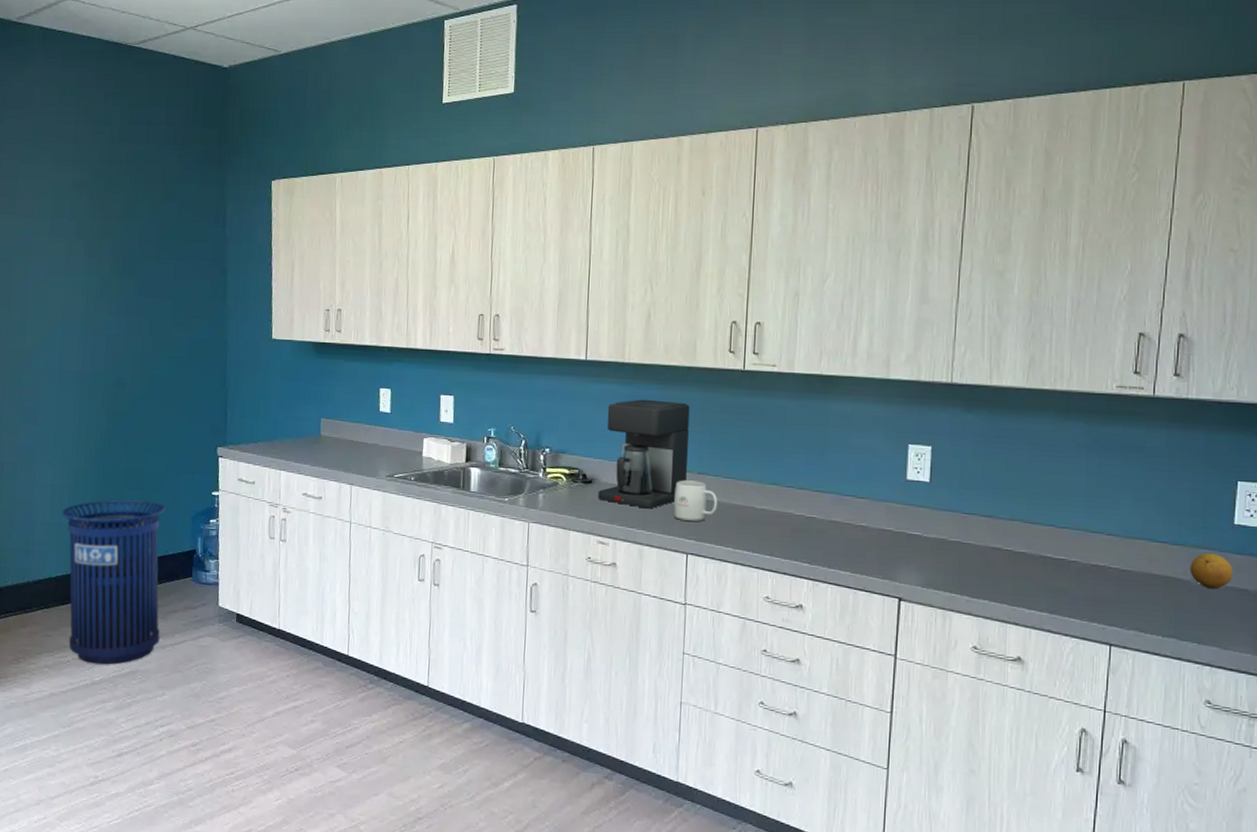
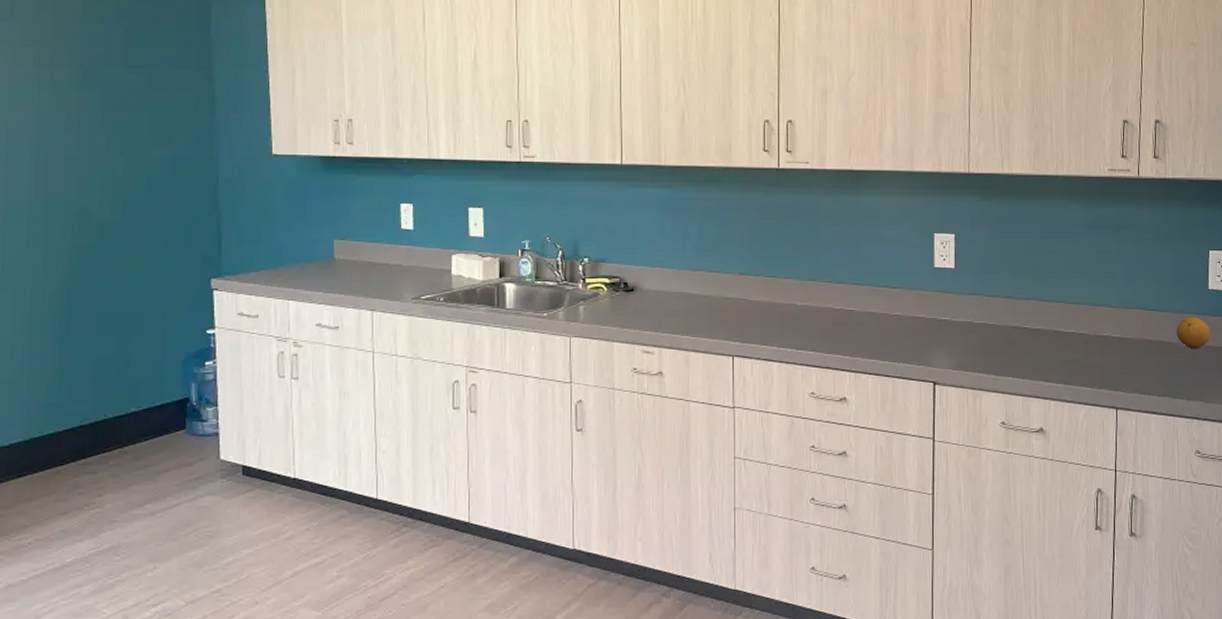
recycling bin: present [61,499,165,665] -> none [13,346,149,543]
coffee maker: present [598,399,690,509] -> none [640,202,728,314]
mug: present [673,480,718,522] -> none [717,282,761,324]

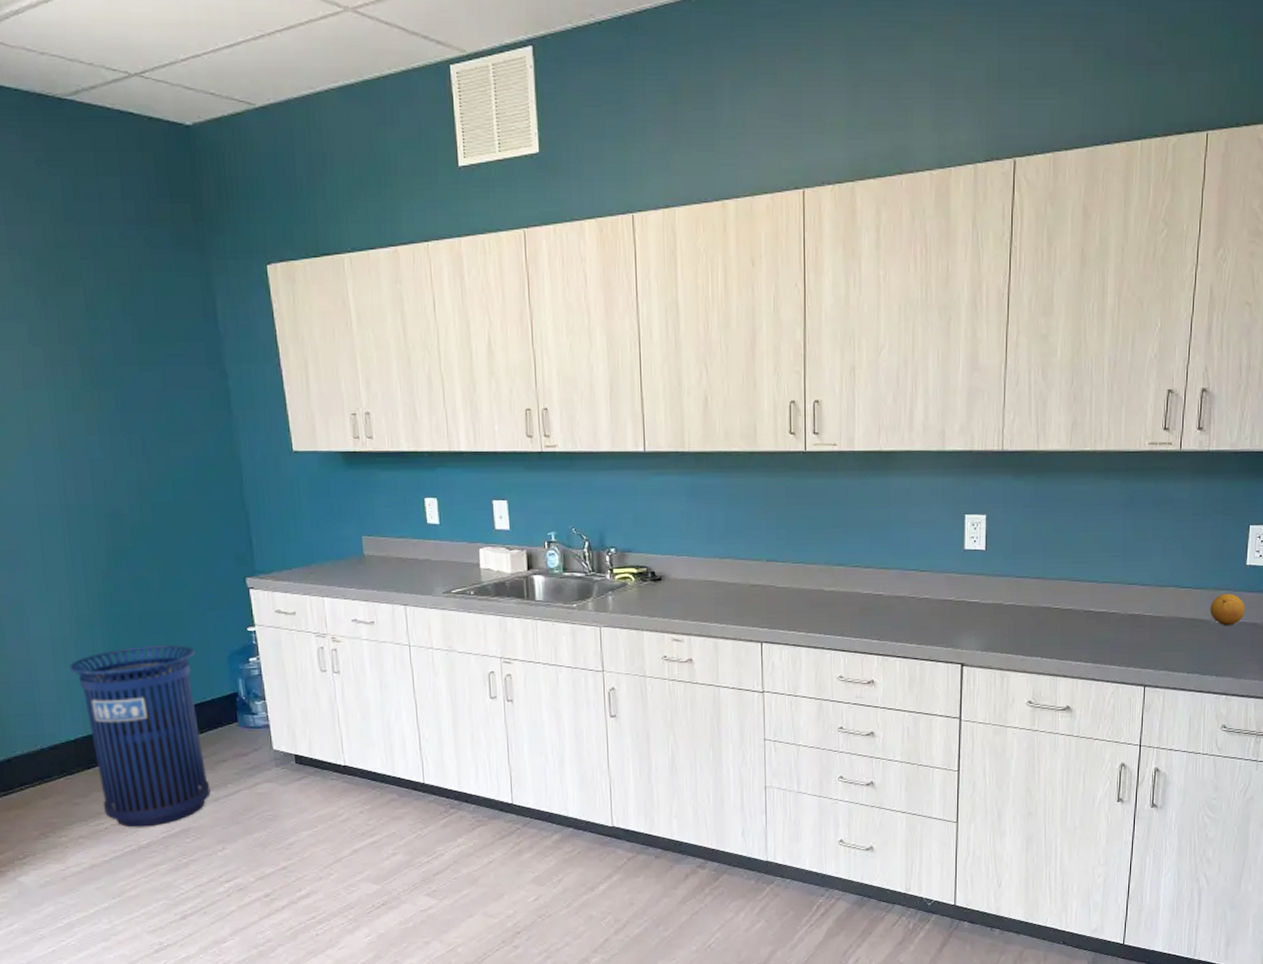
recycling bin: none [13,346,149,543] -> present [68,645,211,827]

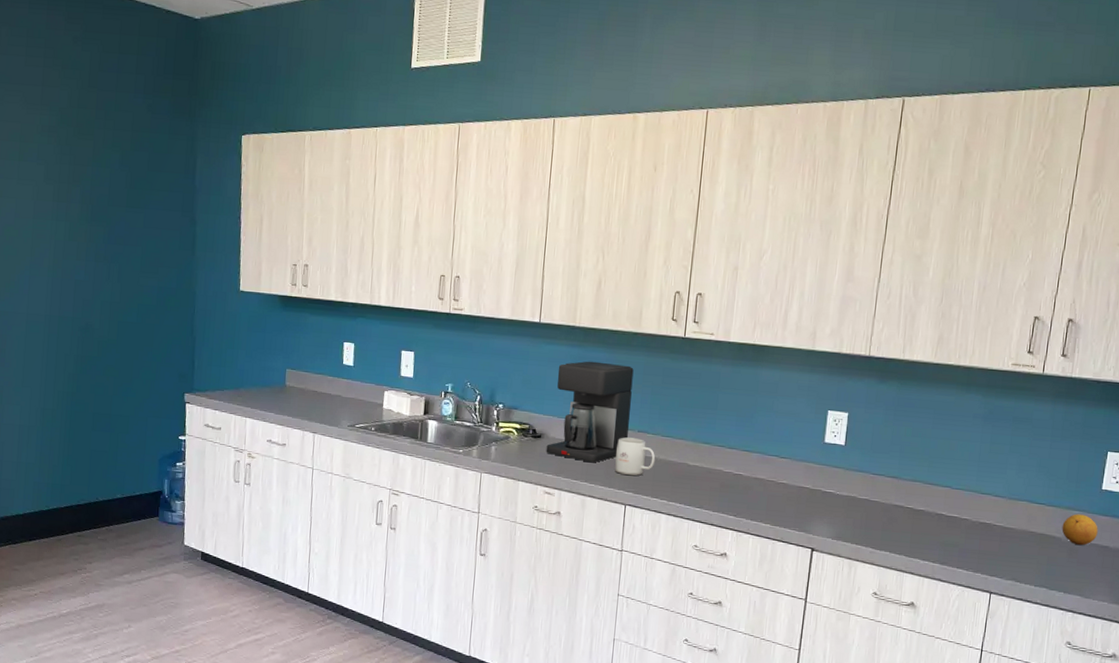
recycling bin: present [68,645,211,827] -> none [28,441,133,599]
coffee maker: none [668,489,756,601] -> present [546,361,634,463]
mug: none [744,568,789,611] -> present [615,437,656,476]

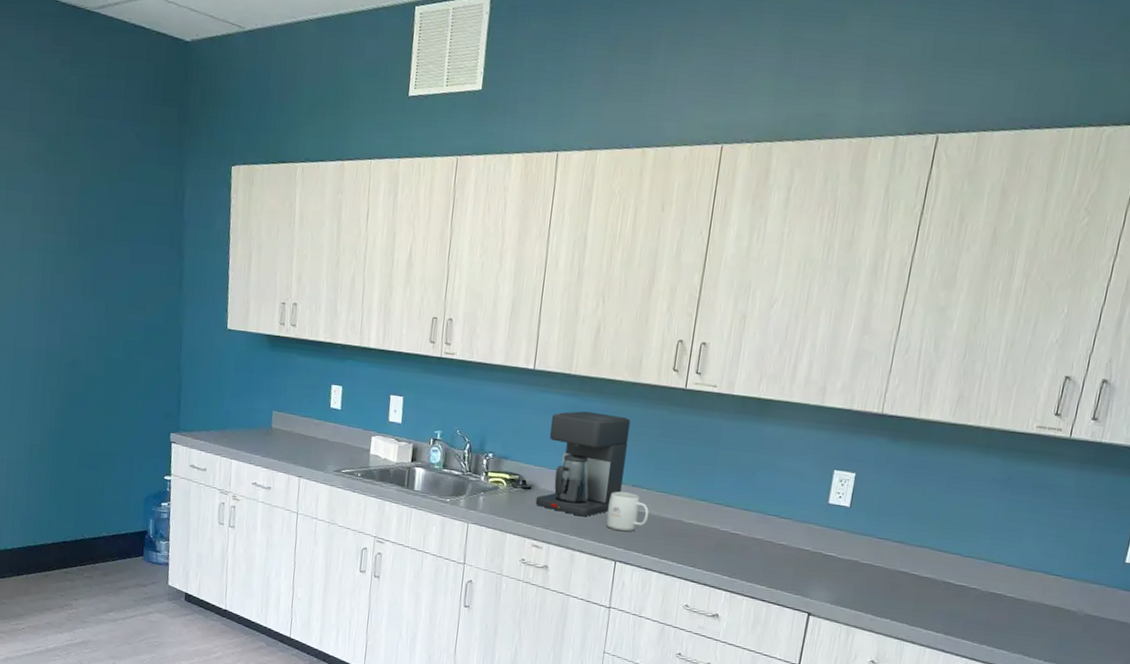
fruit: present [1062,514,1098,546] -> none [1078,587,1118,621]

